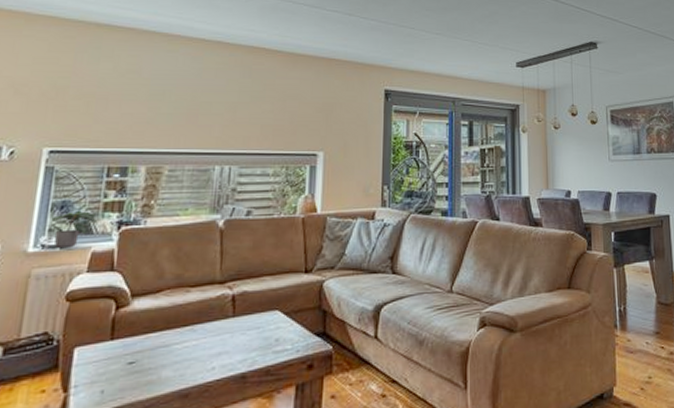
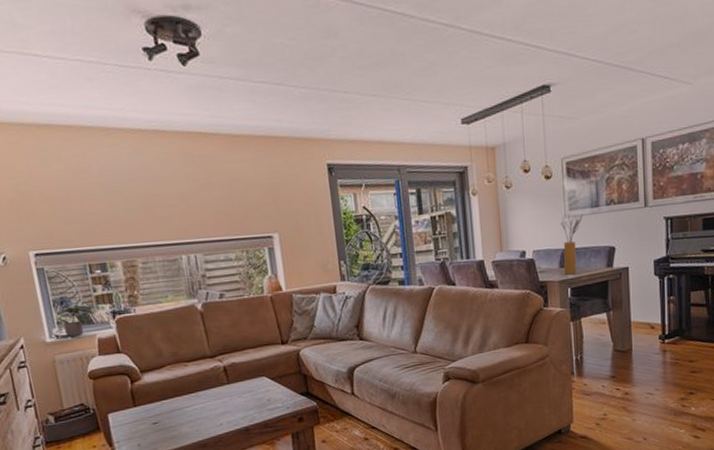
vase: none [605,158,626,218] -> present [561,214,583,275]

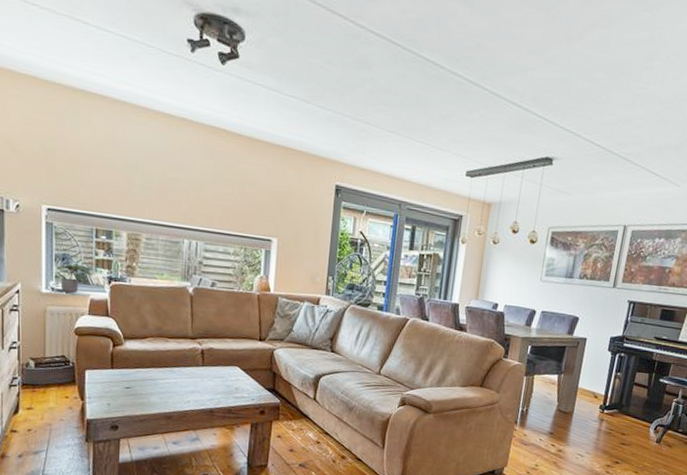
vase: present [561,214,583,275] -> none [529,279,557,334]

